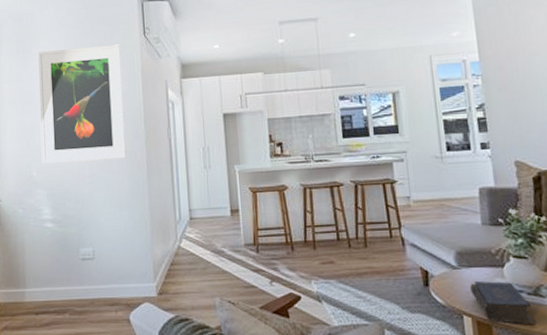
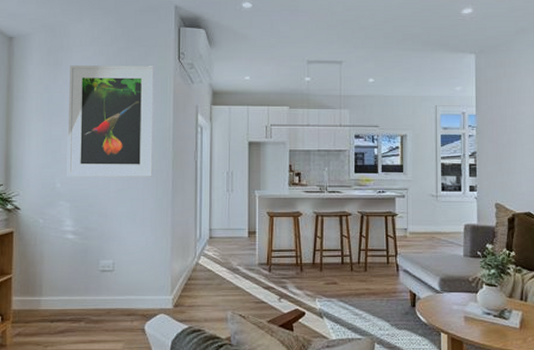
book: present [470,281,536,324] -> none [449,304,497,341]

